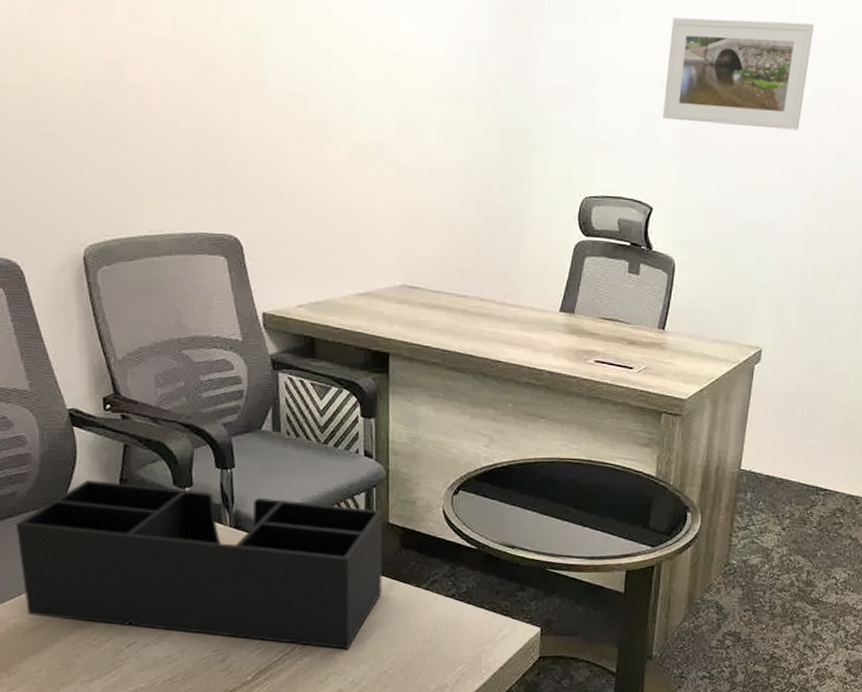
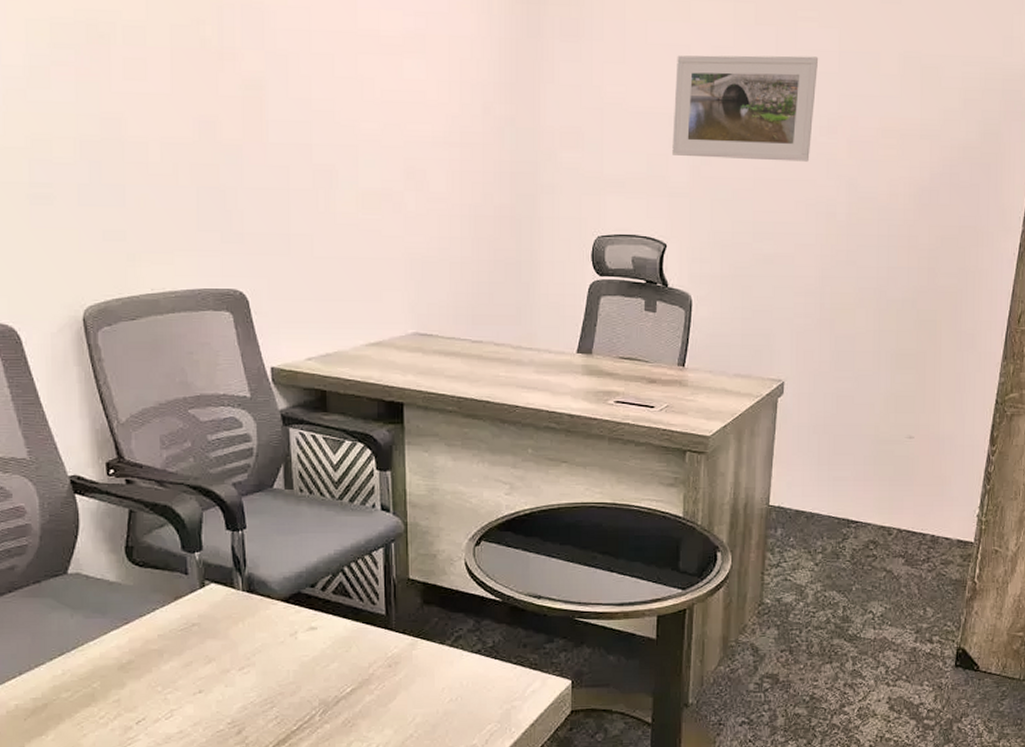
desk organizer: present [15,480,383,649] -> none [15,549,404,714]

